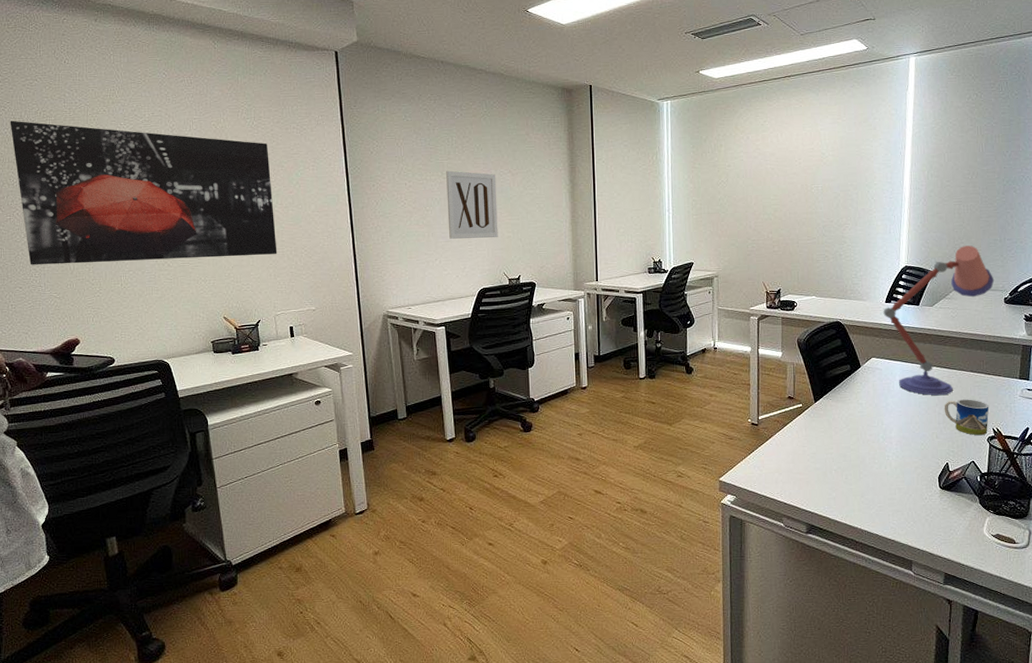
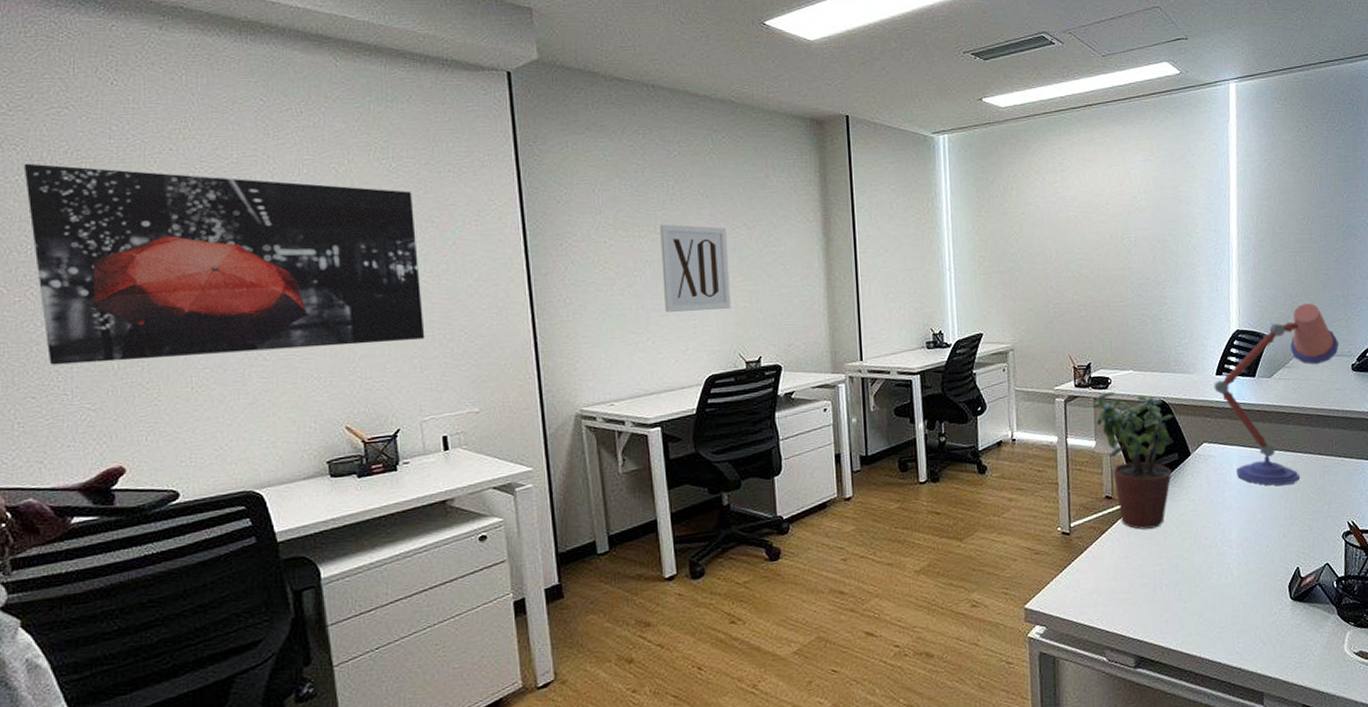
potted plant: none [780,313,848,425] -> present [1092,391,1174,530]
mug: present [944,399,989,435] -> none [1290,487,1343,531]

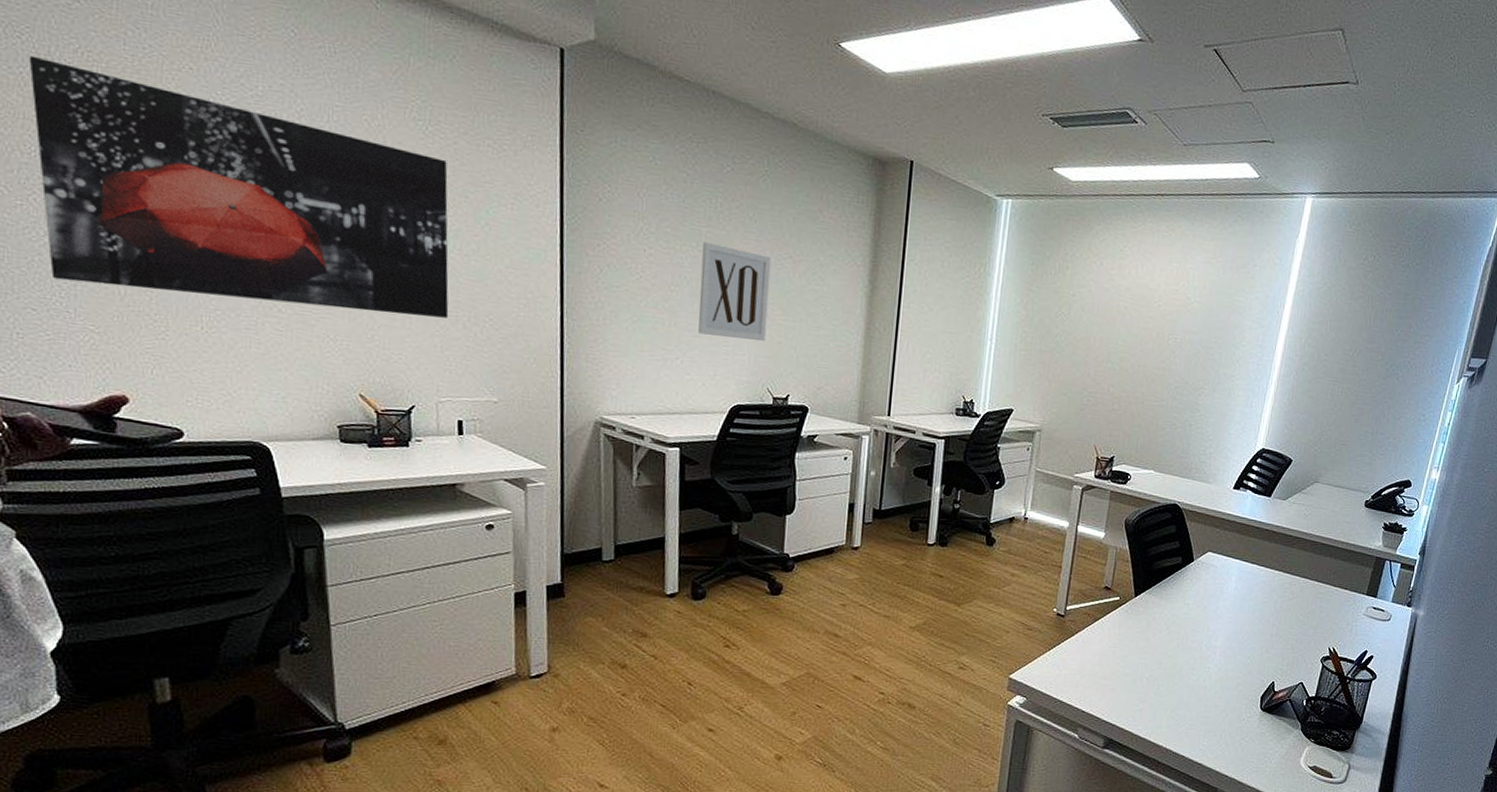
potted plant: present [1092,391,1174,530] -> none [1108,487,1185,624]
desk lamp: present [1213,303,1340,486] -> none [1229,434,1359,604]

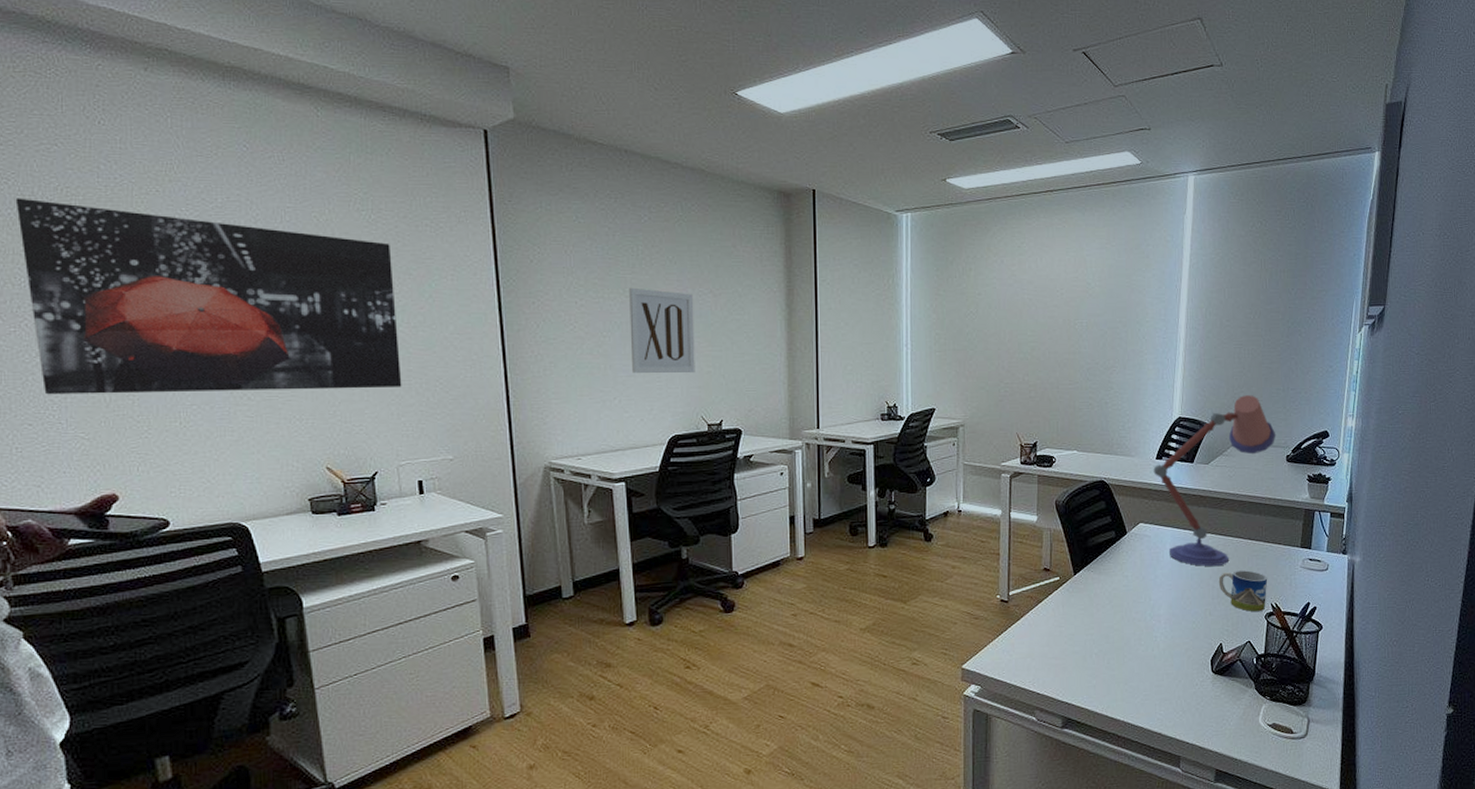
desk lamp: none [1229,434,1359,604] -> present [1153,395,1276,566]
mug: none [1279,611,1329,654] -> present [1218,570,1268,611]

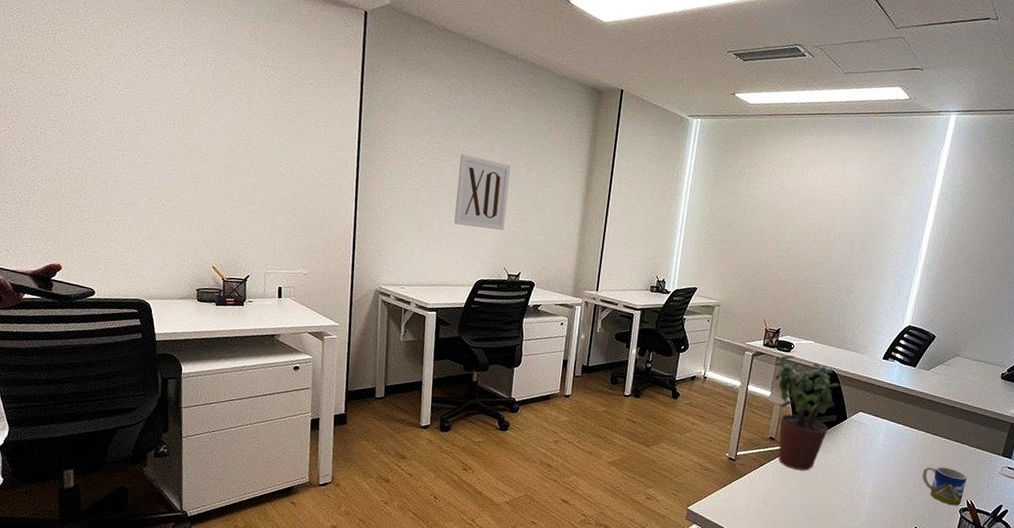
wall art: present [15,198,402,395] -> none [17,28,282,211]
potted plant: none [1036,470,1113,601] -> present [774,354,840,471]
desk lamp: present [1153,395,1276,566] -> none [878,315,995,460]

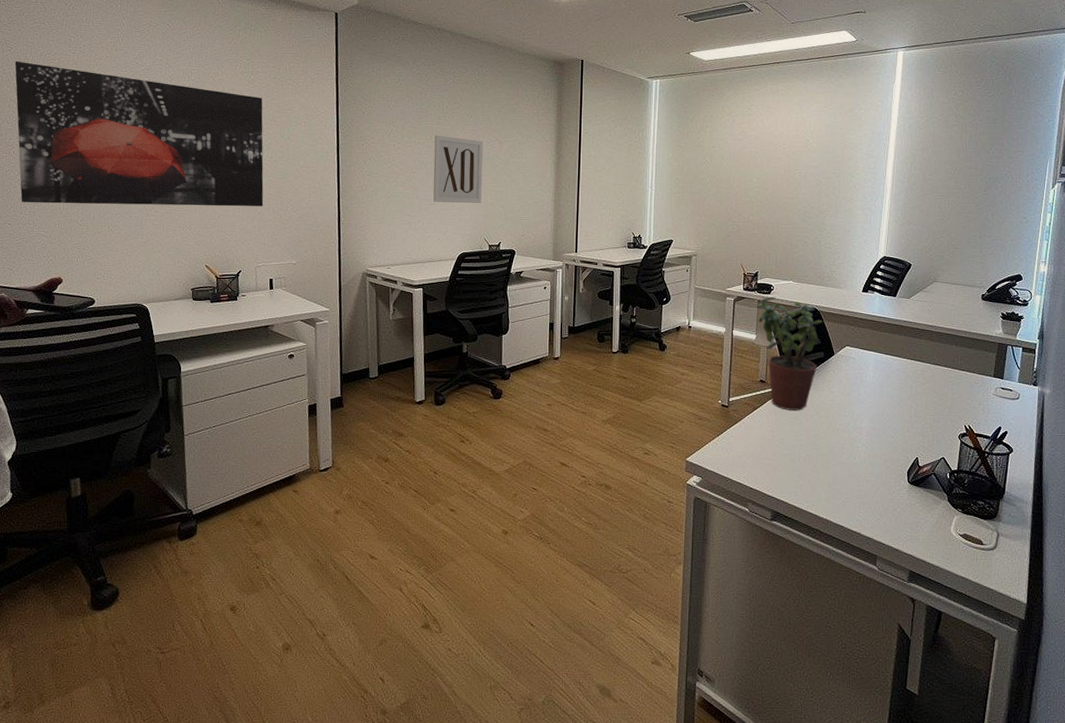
wall art: none [17,28,282,211] -> present [14,61,264,207]
mug: present [922,466,968,505] -> none [916,394,962,431]

